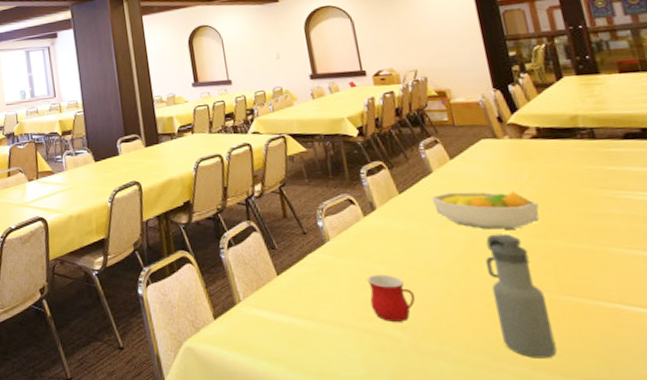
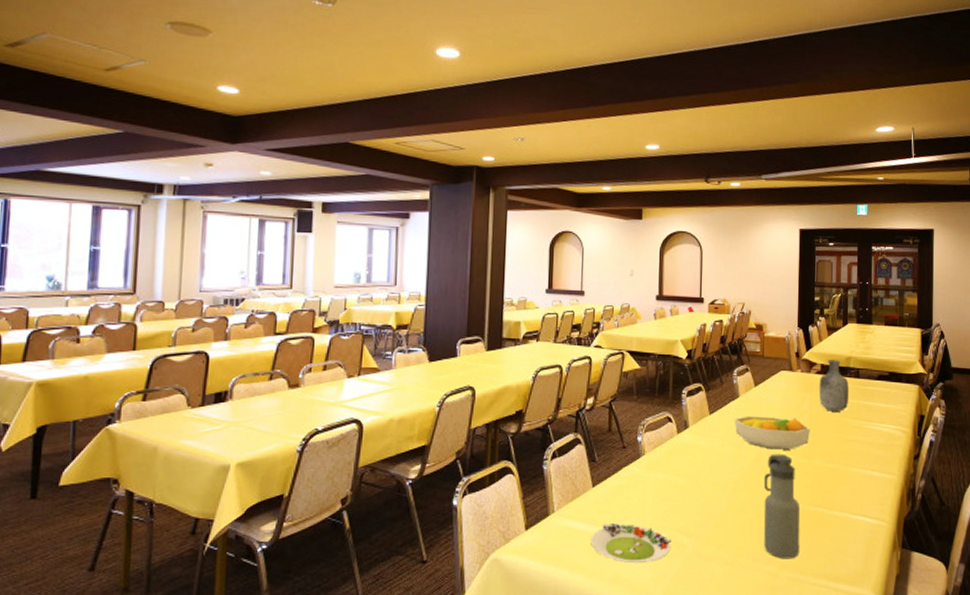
salad plate: none [285,313,382,358] -> present [590,523,671,564]
mug: present [366,274,416,322] -> none [668,487,705,530]
vase: none [537,120,587,181] -> present [818,360,849,412]

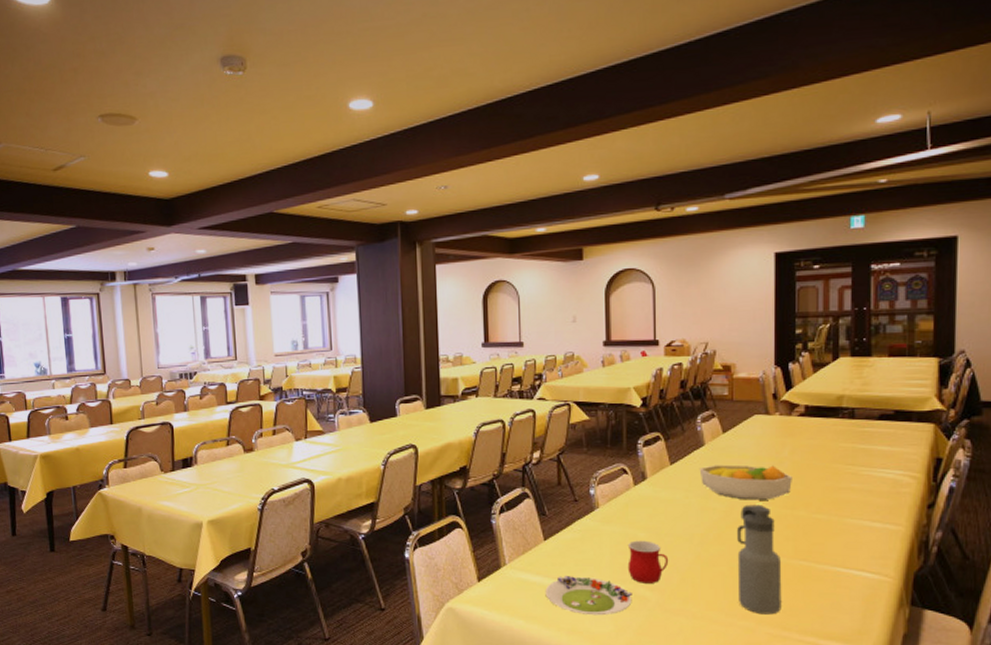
mug: none [668,487,705,530] -> present [627,540,669,583]
vase: present [818,360,849,412] -> none [802,400,841,457]

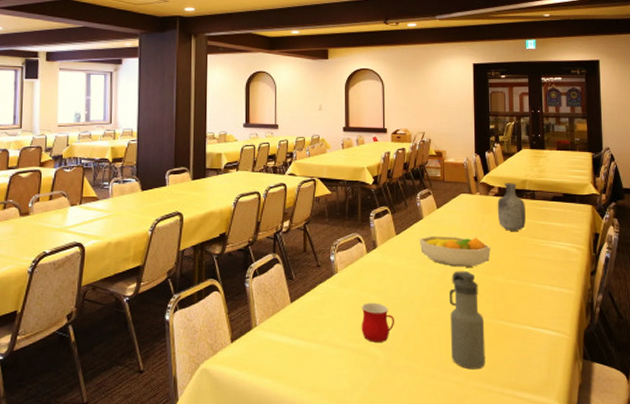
salad plate: present [545,576,632,616] -> none [290,336,365,374]
vase: none [802,400,841,457] -> present [497,183,526,231]

